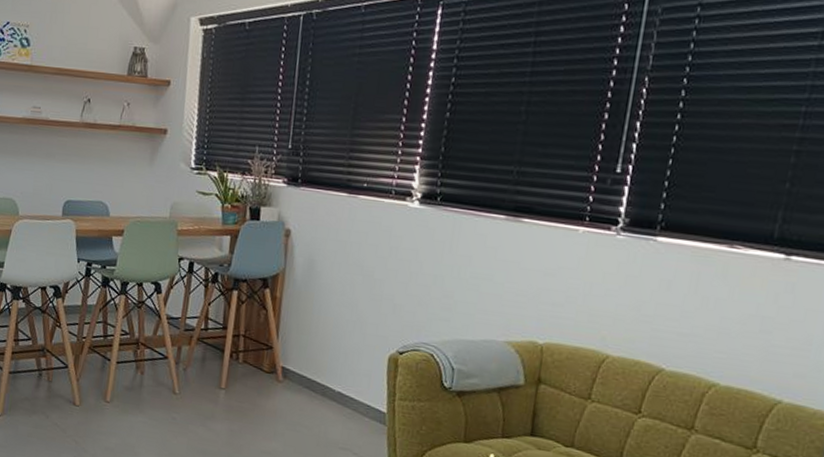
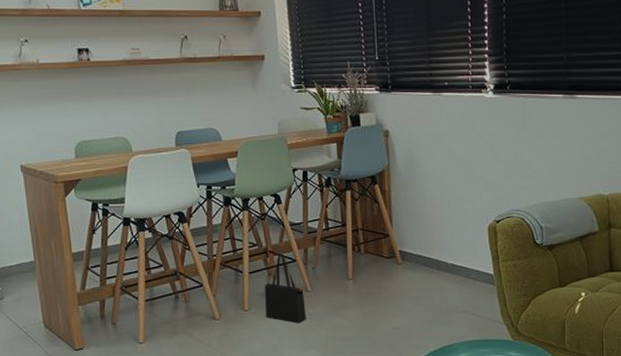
tote bag: none [127,347,171,426] -> present [264,254,306,323]

